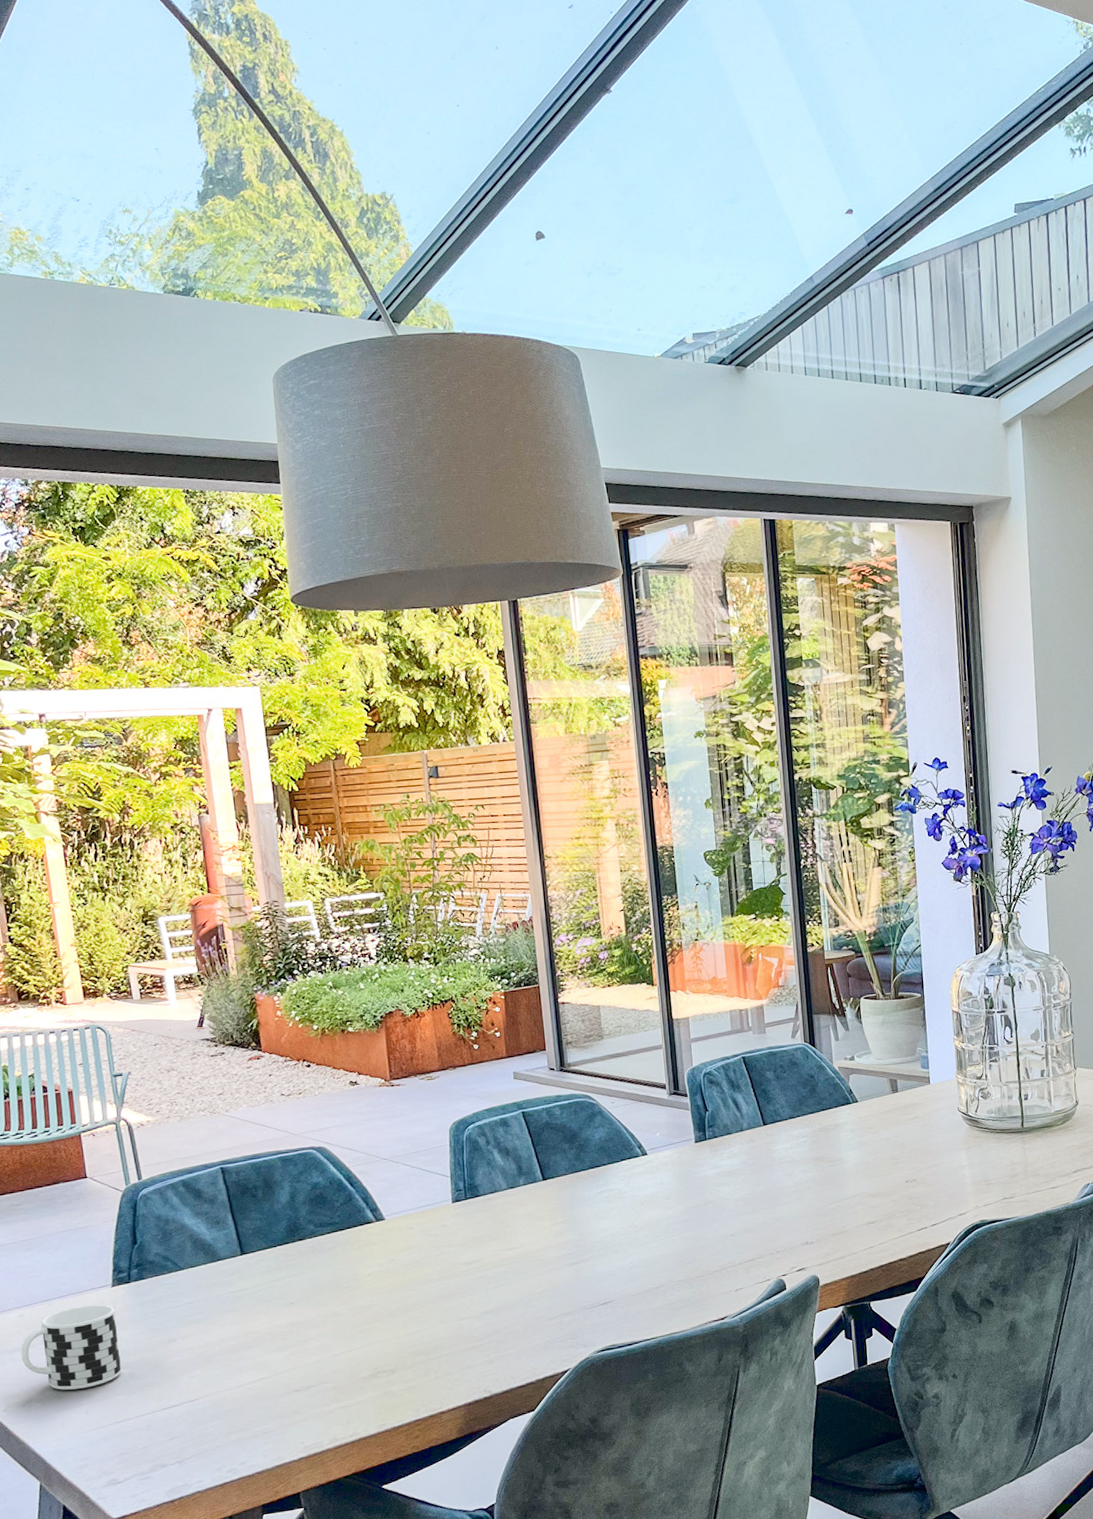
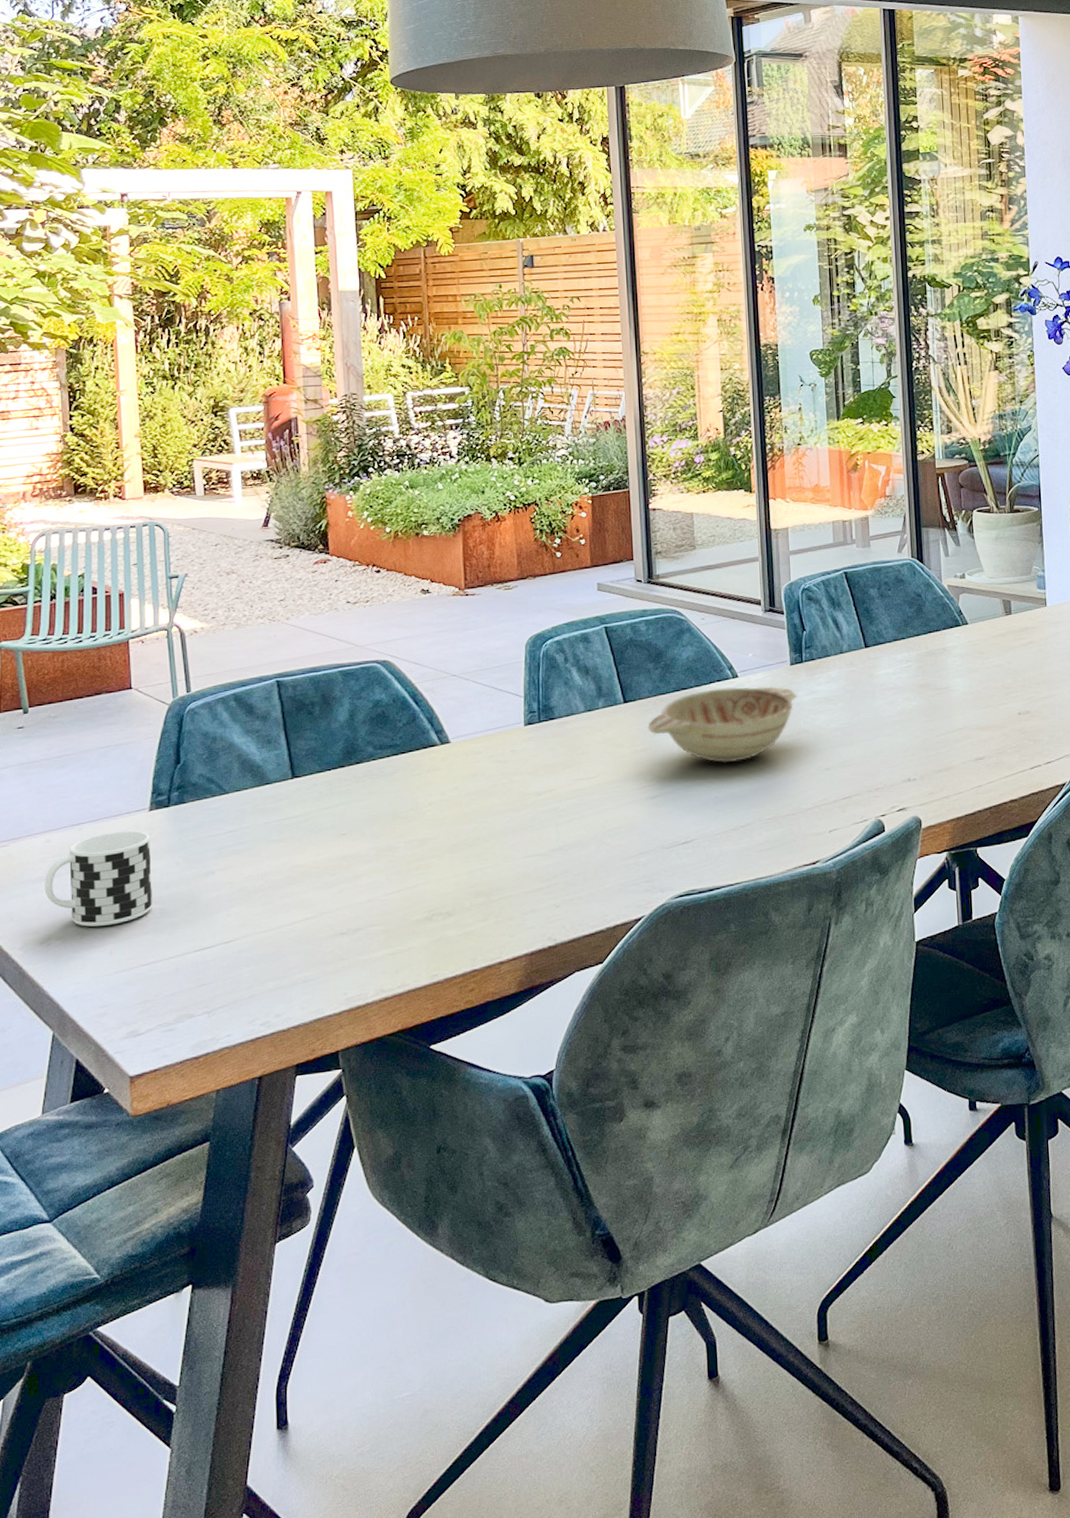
decorative bowl: none [566,1162,702,1232] -> present [647,686,797,764]

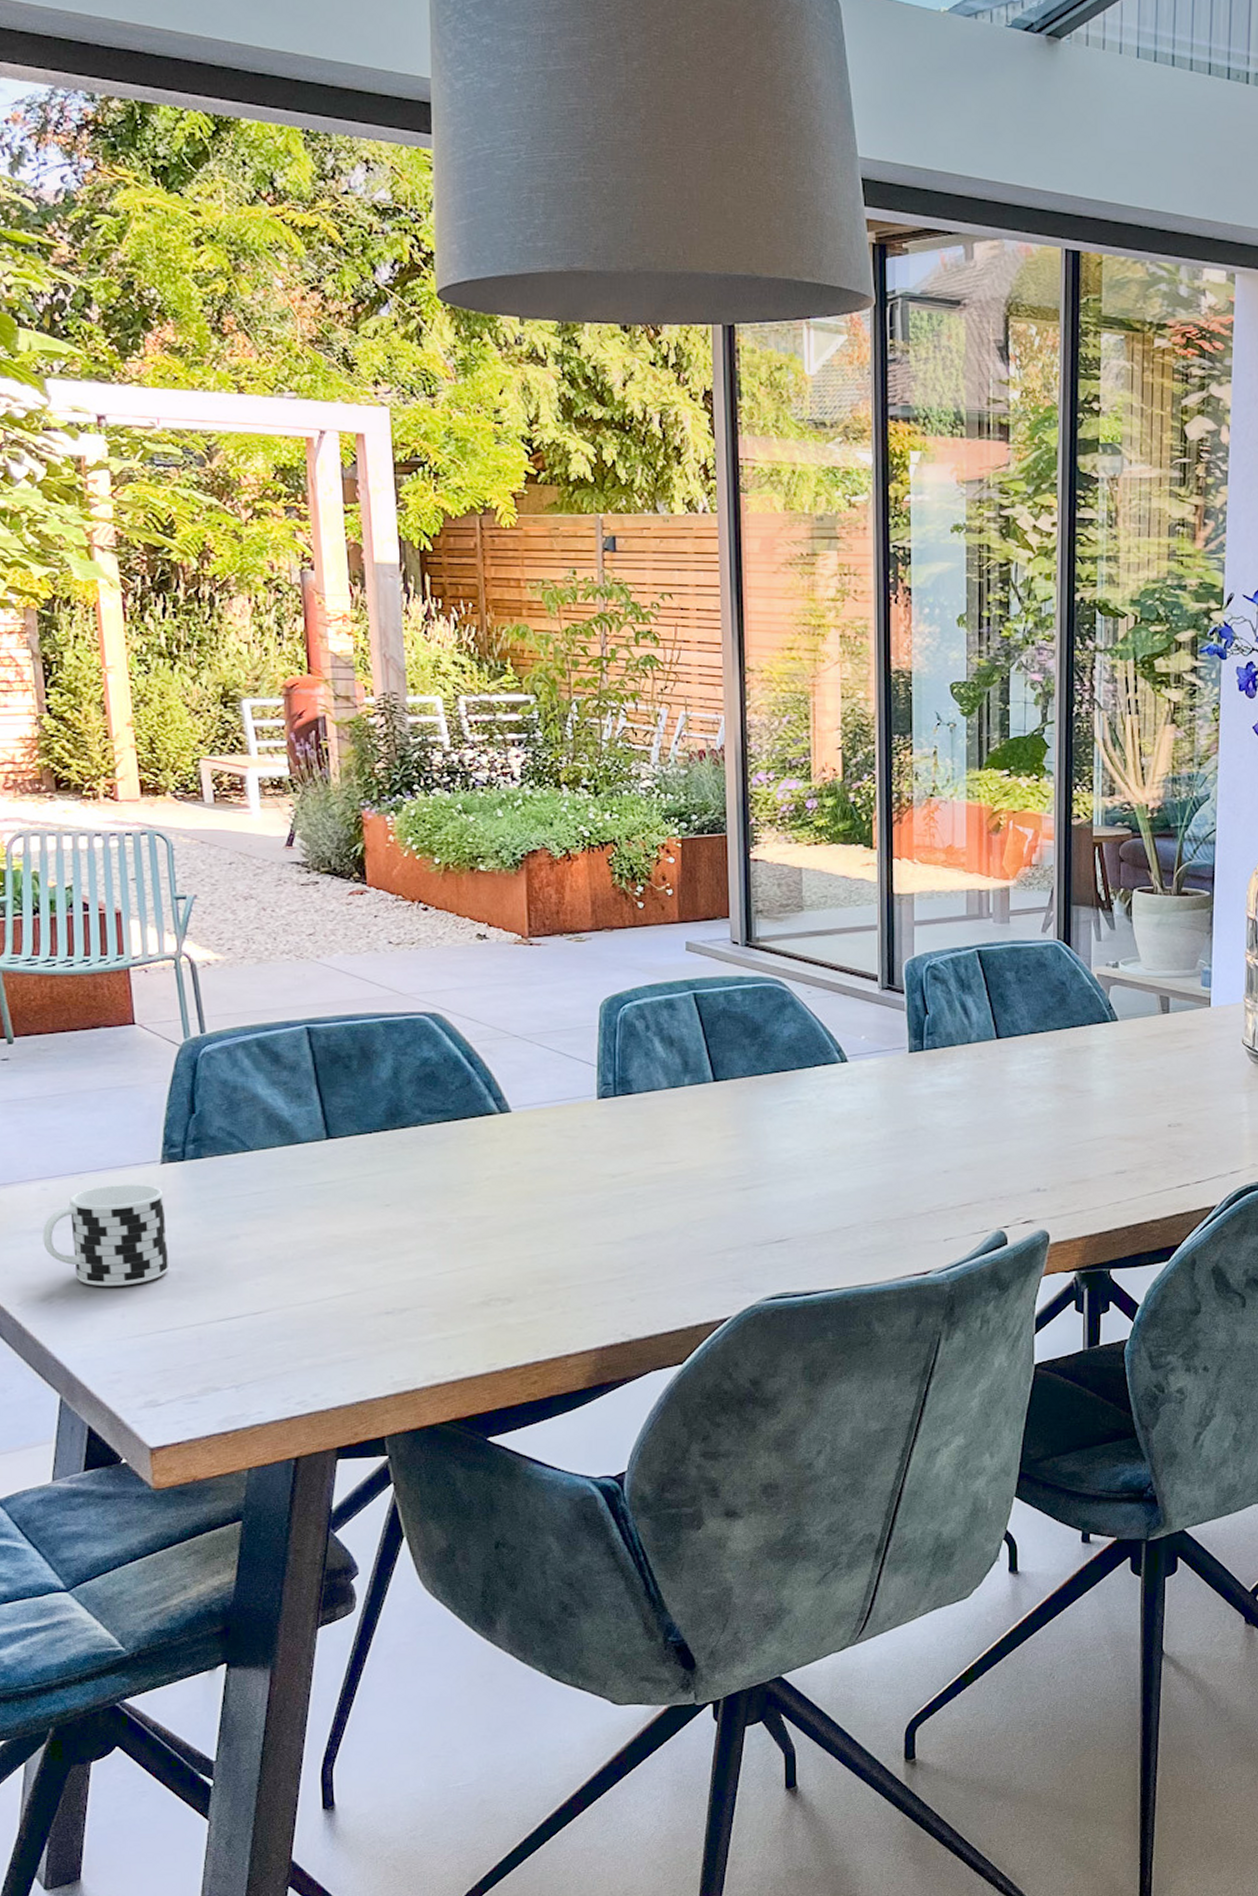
decorative bowl: present [647,686,797,764] -> none [740,1073,915,1157]

